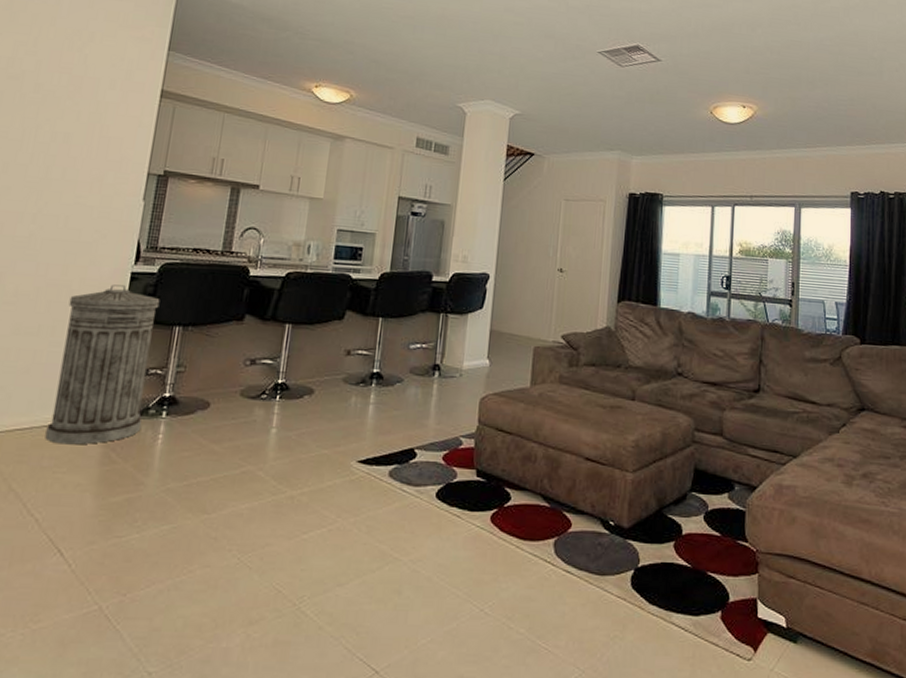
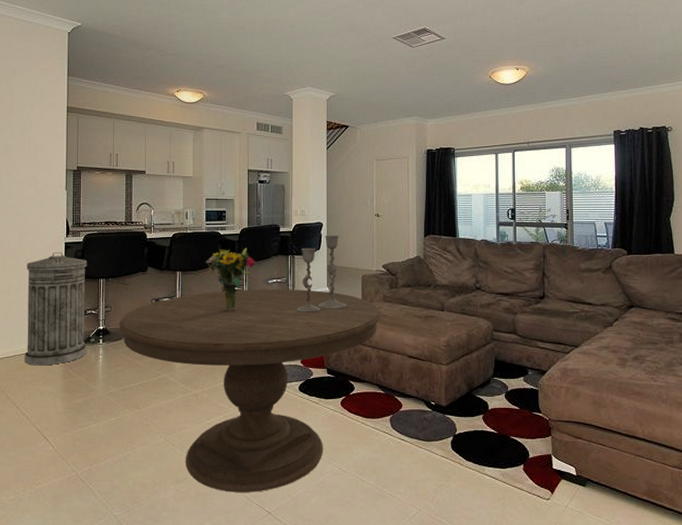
dining table: none [193,354,554,641] -> present [119,289,381,492]
bouquet: none [328,298,395,384] -> present [206,248,255,311]
candlestick: none [444,290,511,392] -> present [296,235,347,312]

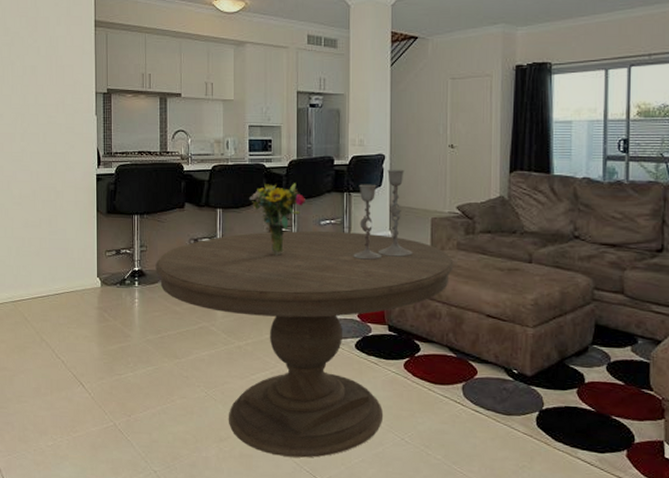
trash can: present [24,252,87,366] -> none [57,185,122,308]

